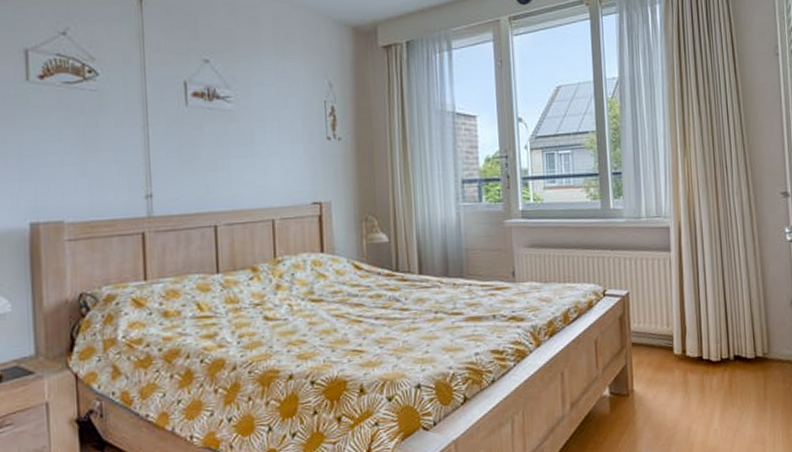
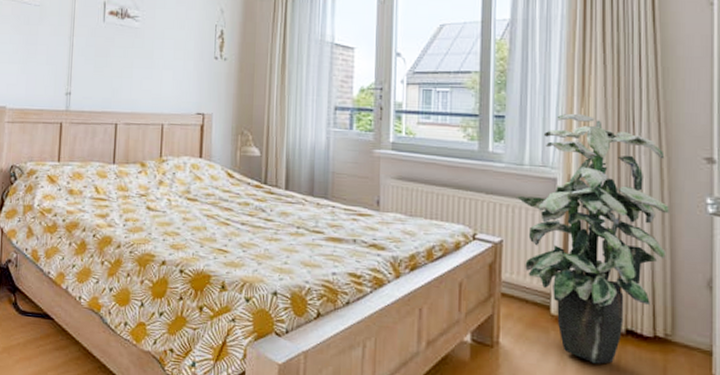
indoor plant: none [637,163,759,392] -> present [516,113,669,364]

